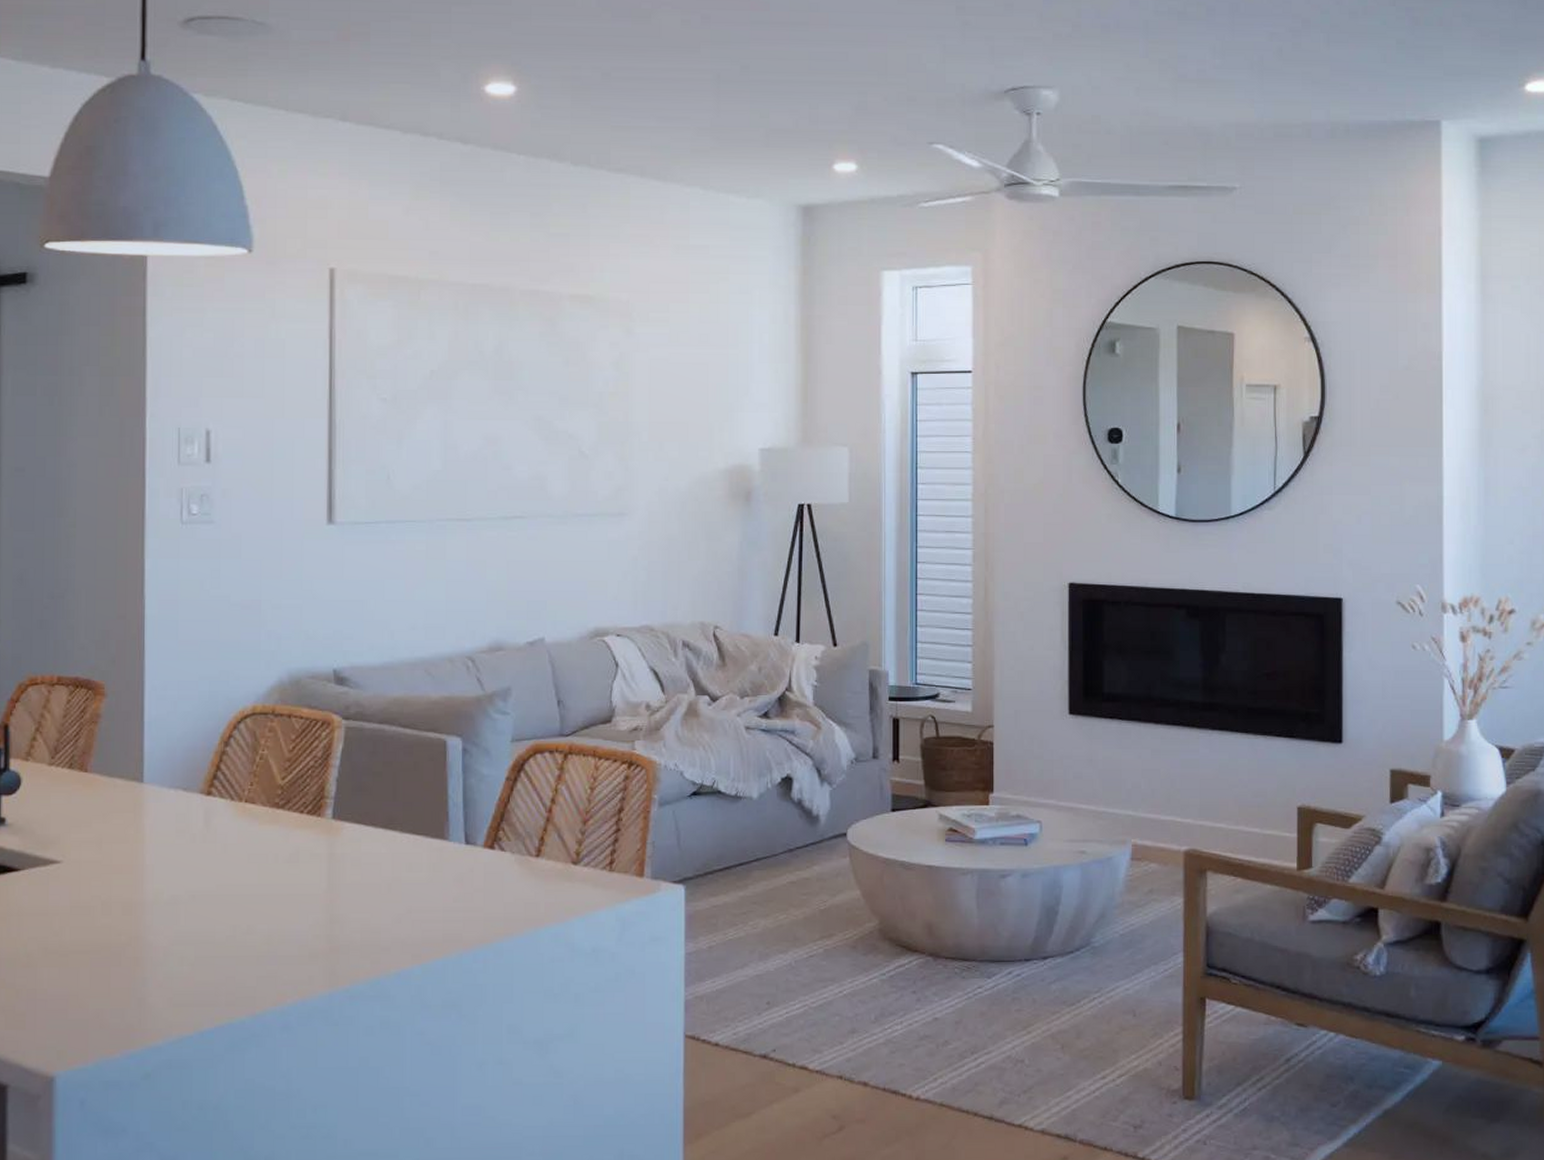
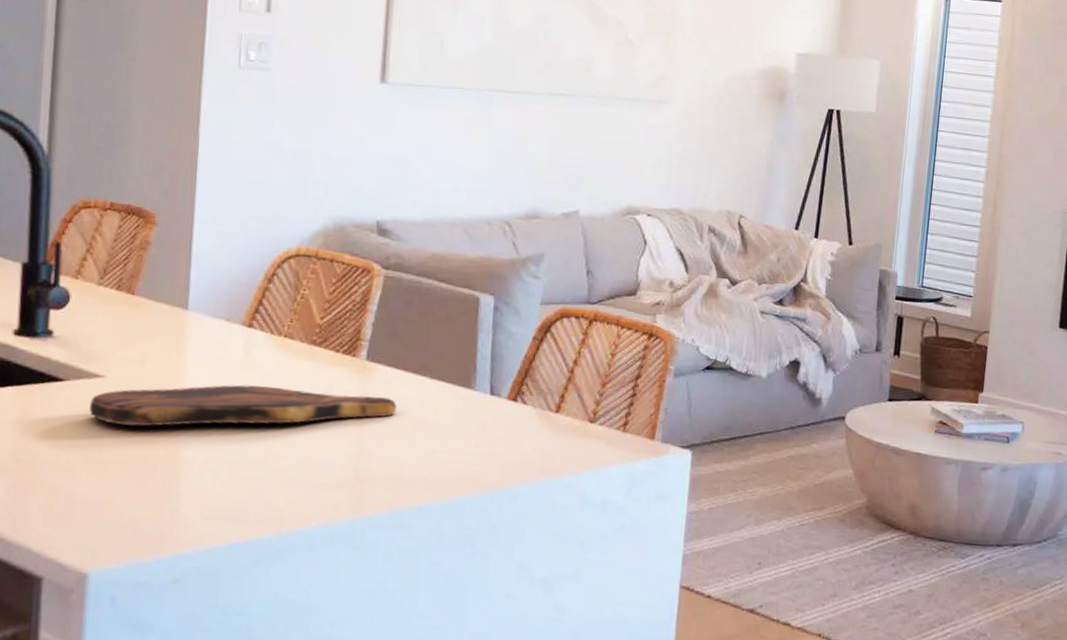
cutting board: none [46,856,367,913] -> present [88,384,397,427]

